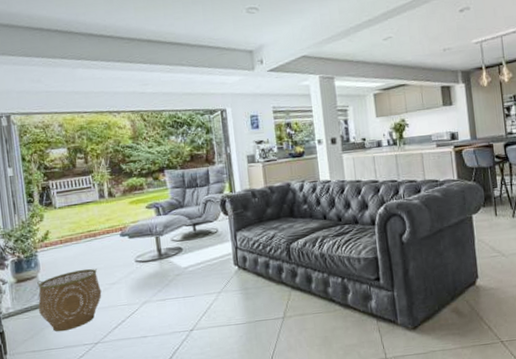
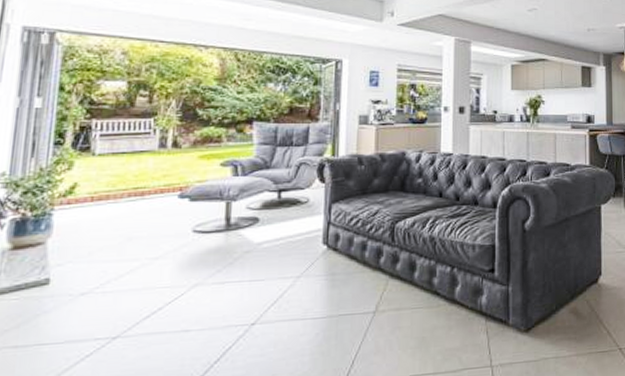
basket: present [37,268,102,331] -> none [37,236,137,319]

